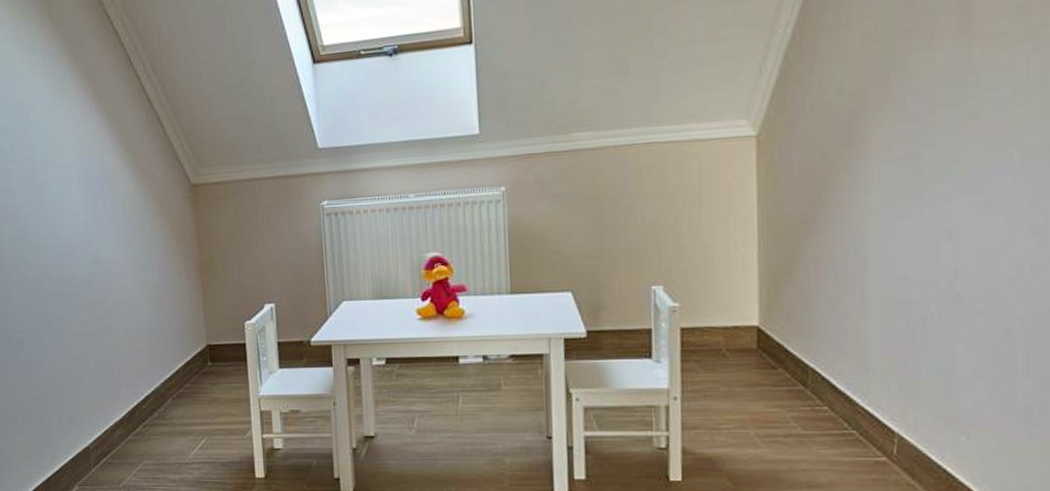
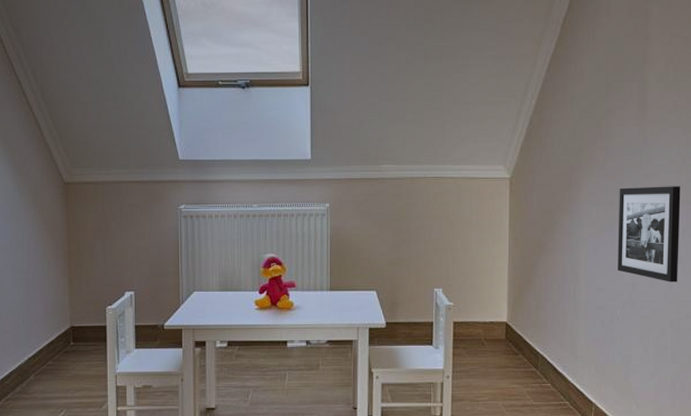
picture frame: none [928,125,1034,264] -> present [617,186,681,282]

